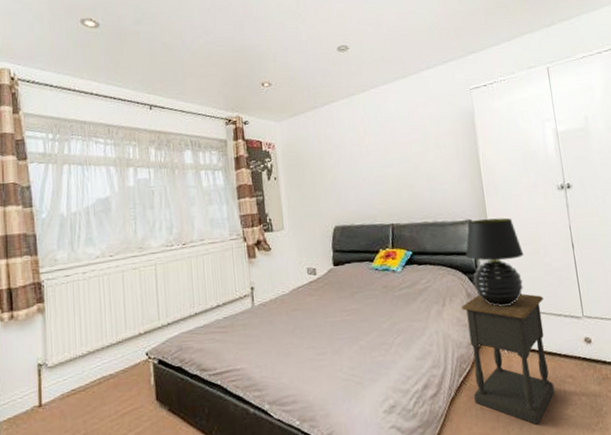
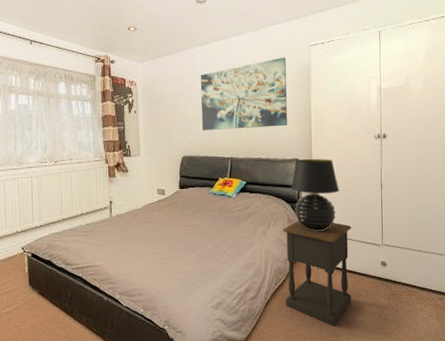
wall art: none [348,104,454,195] -> present [200,57,287,131]

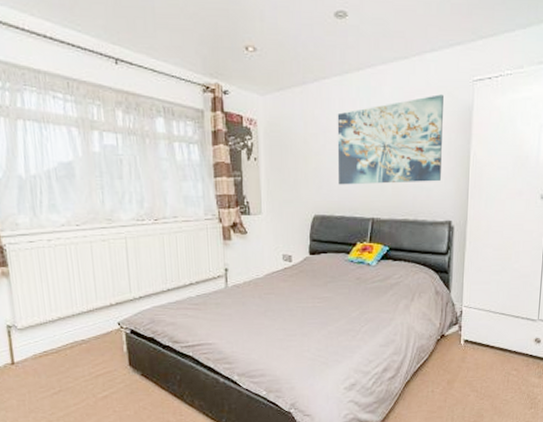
nightstand: present [282,221,352,326] -> none [428,293,506,407]
table lamp: present [291,159,339,231] -> none [441,222,496,305]

